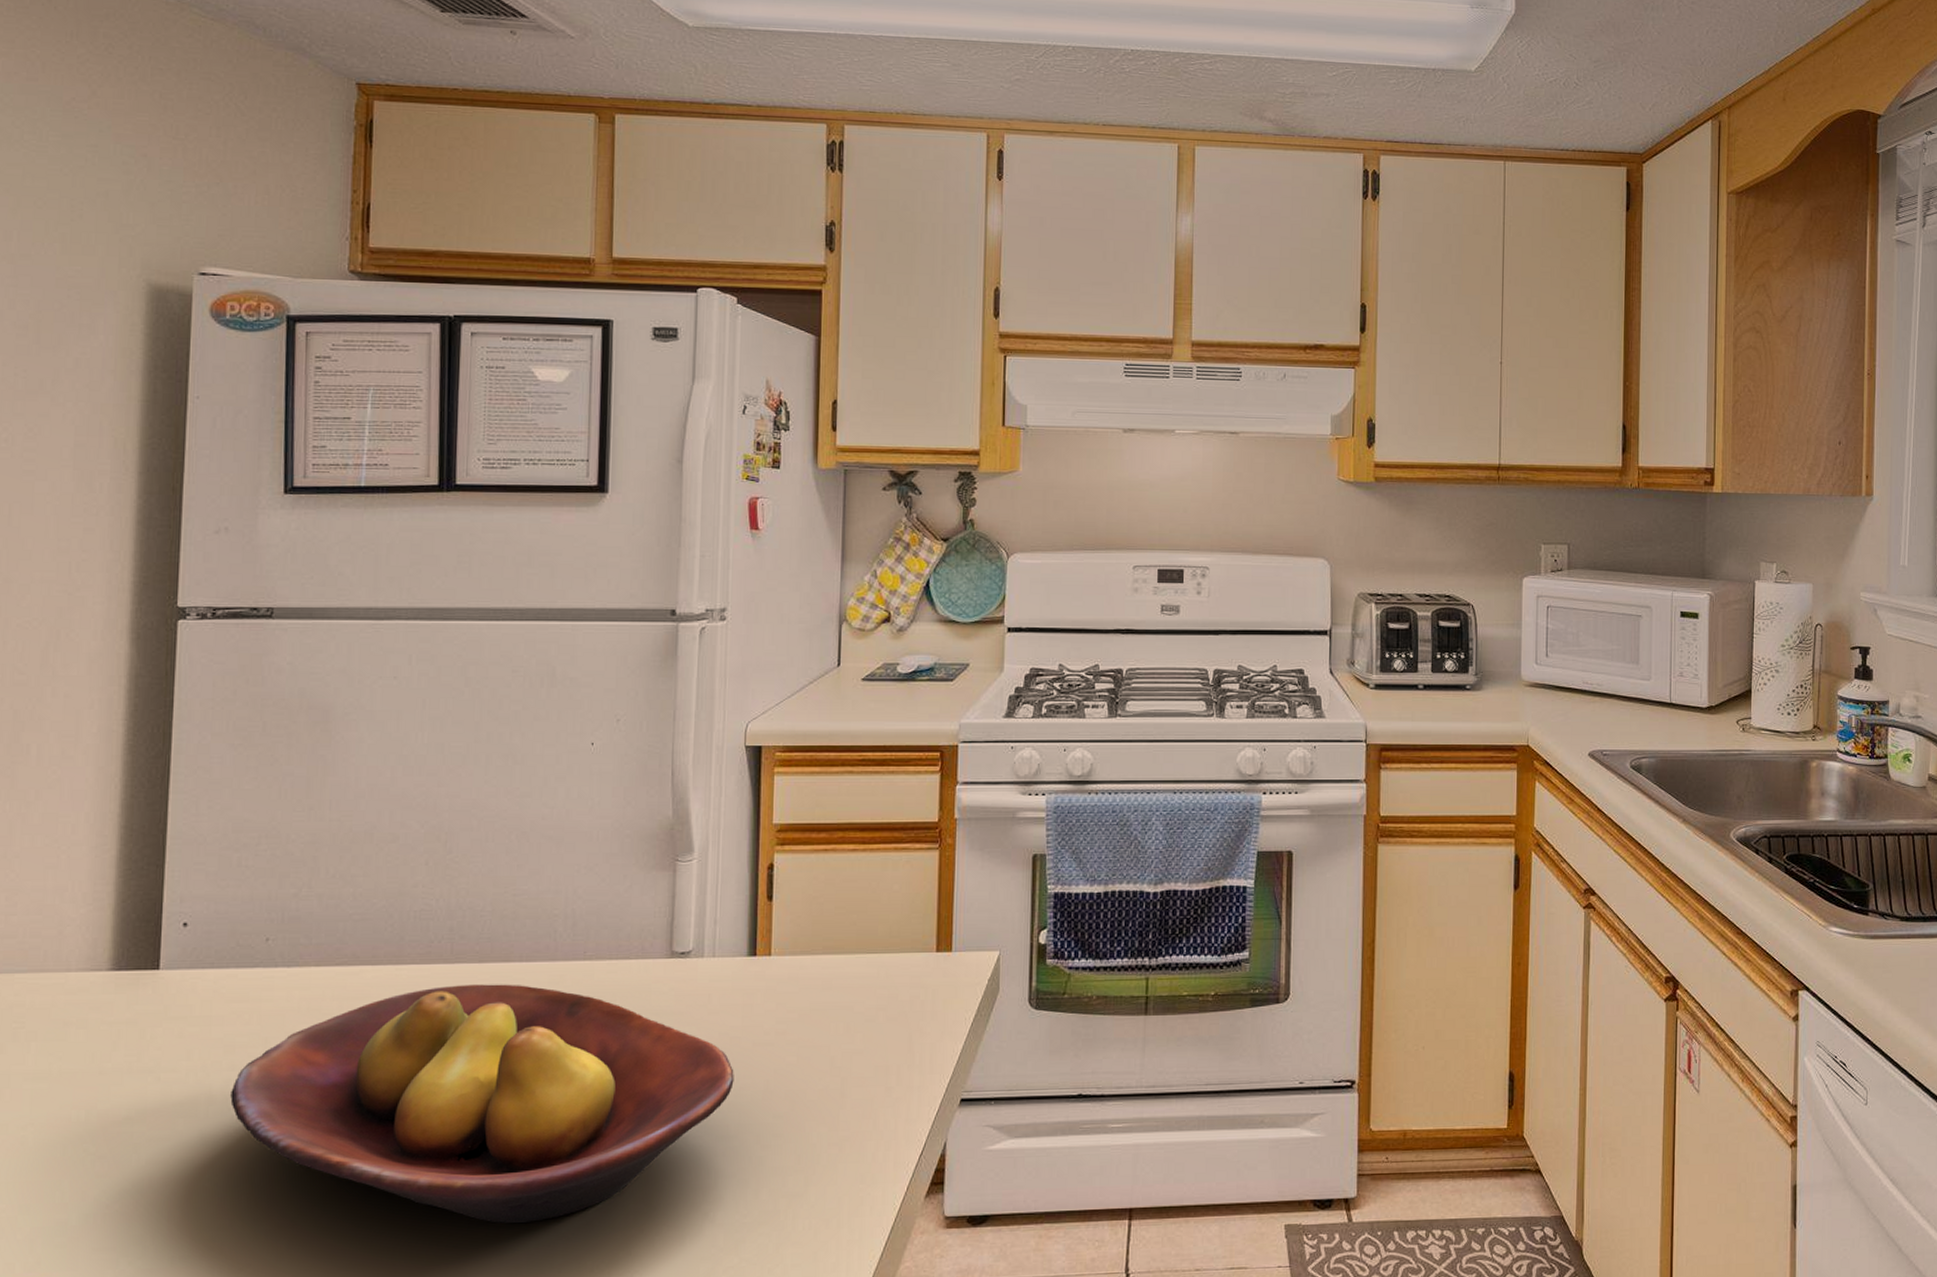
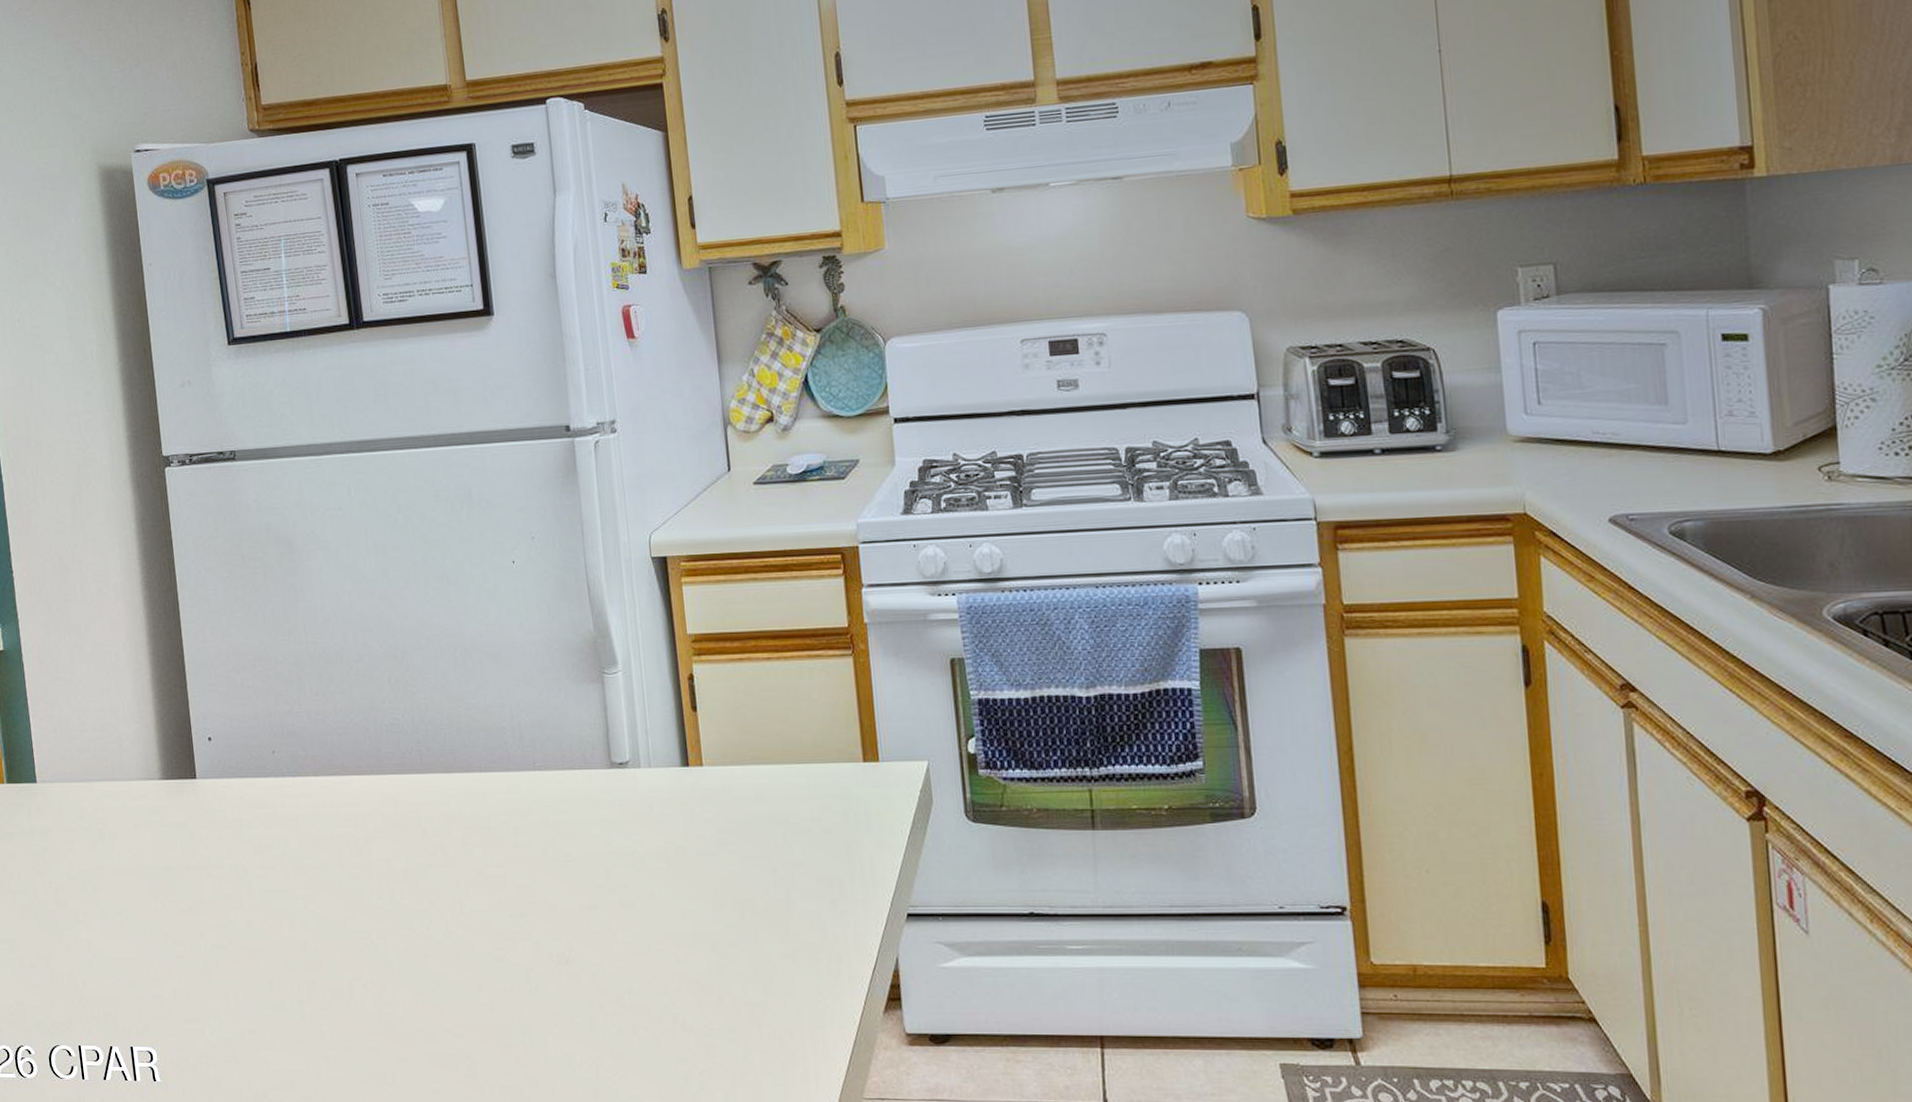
fruit bowl: present [230,984,734,1224] -> none [265,793,685,1018]

